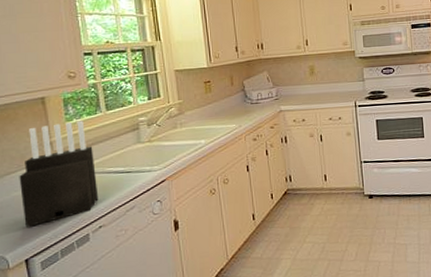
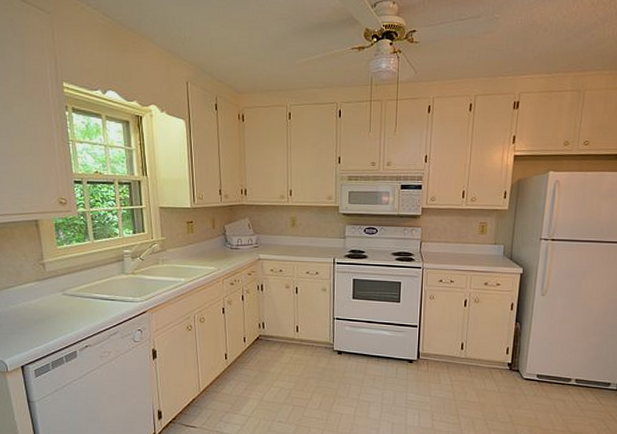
knife block: present [19,120,99,228] -> none [15,246,85,338]

